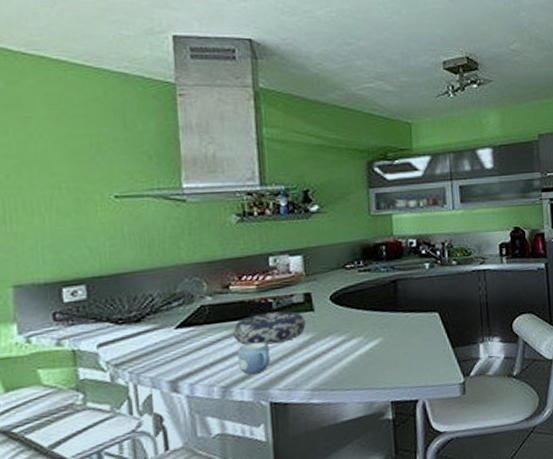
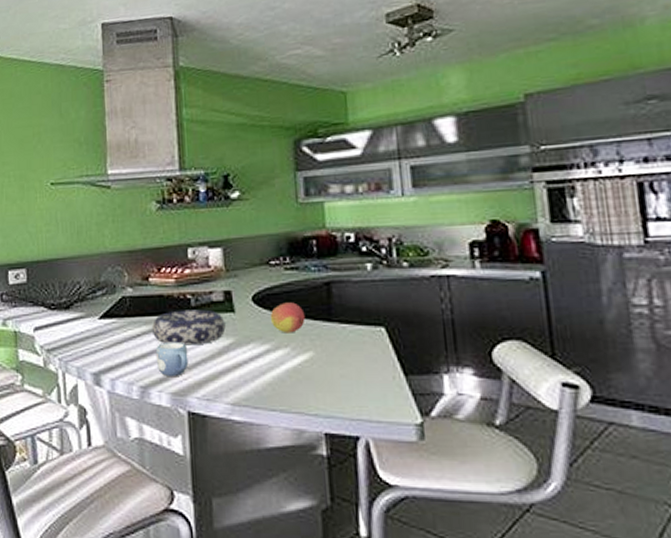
fruit: none [345,298,376,325] -> present [270,302,305,333]

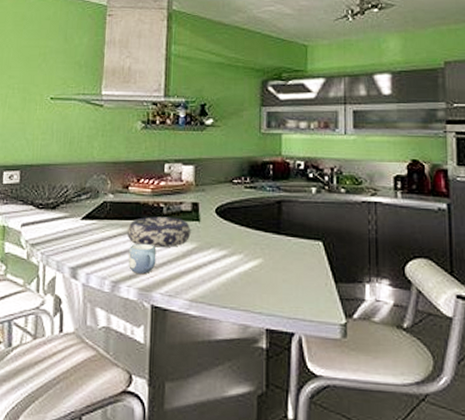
fruit: present [270,302,305,333] -> none [229,216,258,242]

